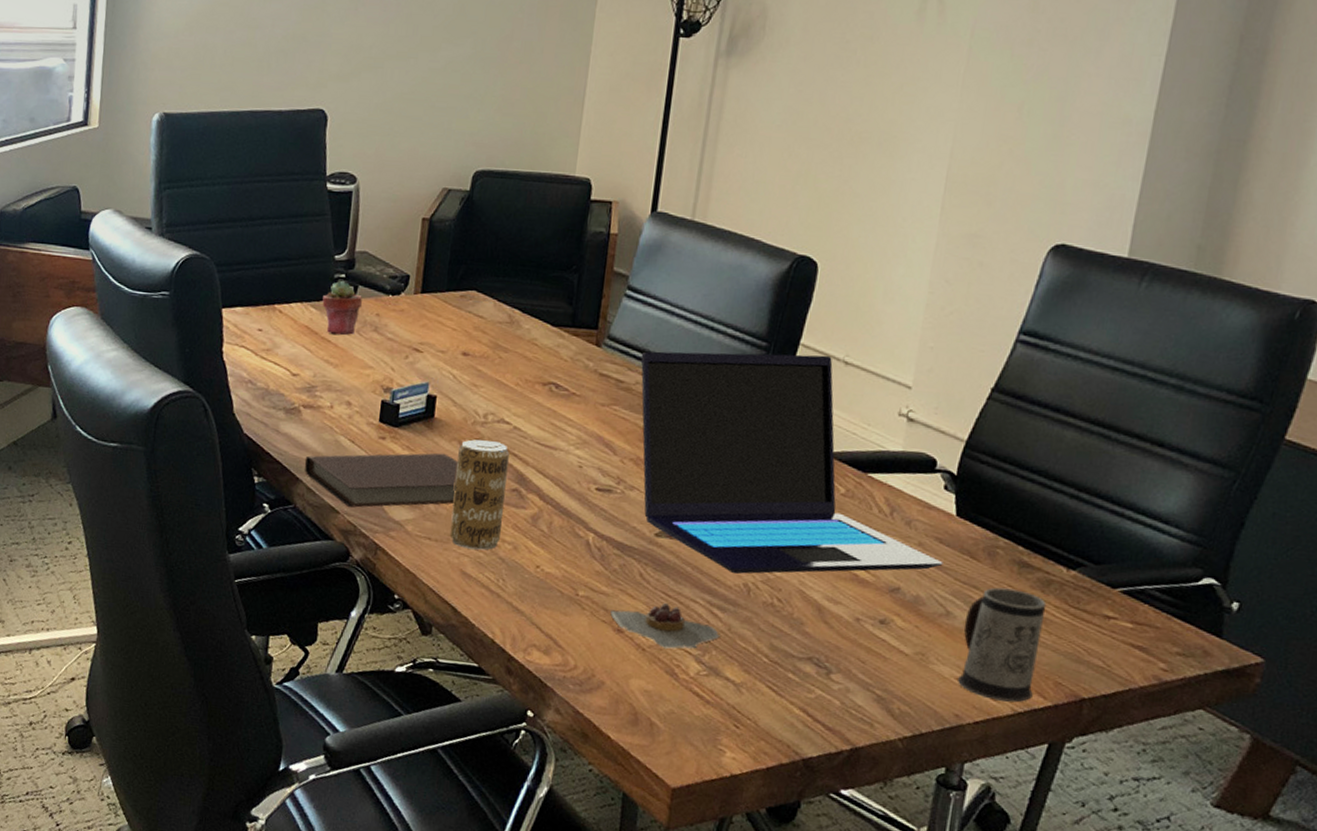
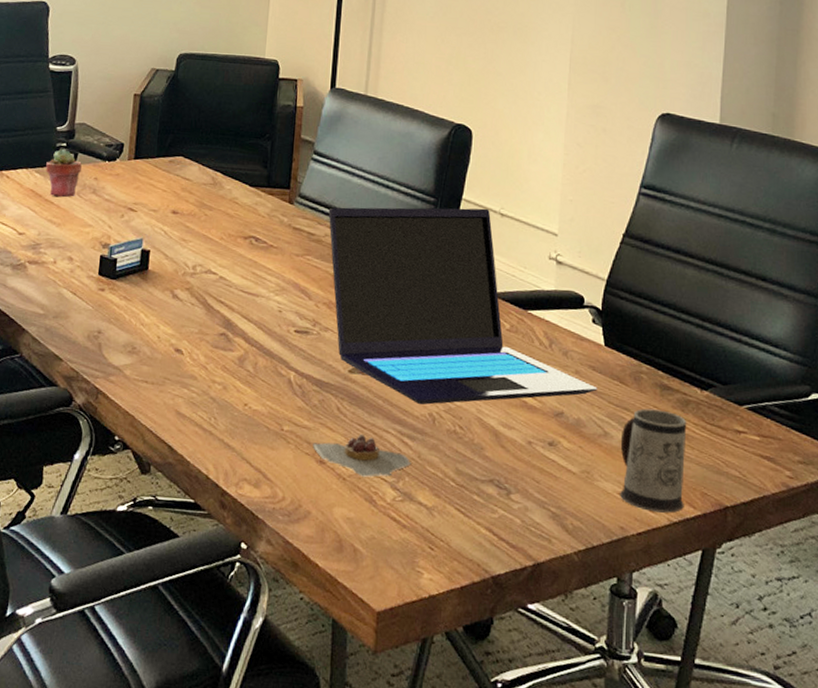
notebook: present [304,453,459,508] -> none [30,302,172,355]
beverage can: present [449,439,510,550] -> none [165,289,217,391]

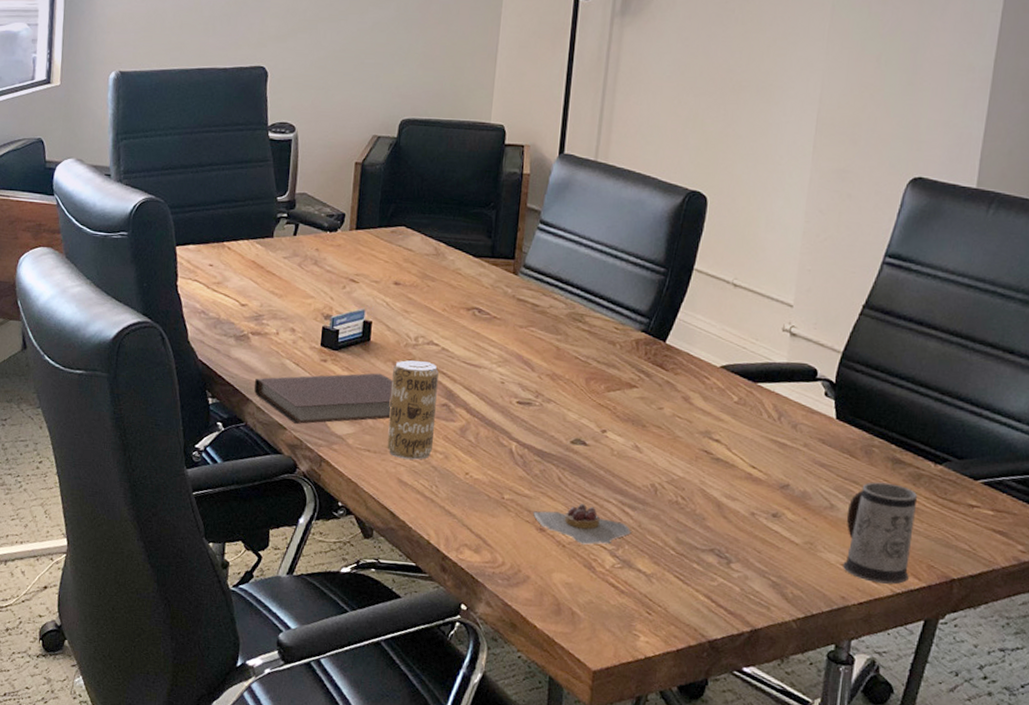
notebook: none [30,302,172,355] -> present [254,373,394,424]
potted succulent: present [46,148,82,197] -> none [267,219,303,268]
beverage can: none [165,289,217,391] -> present [387,360,439,460]
laptop: present [328,207,598,405] -> none [553,278,826,476]

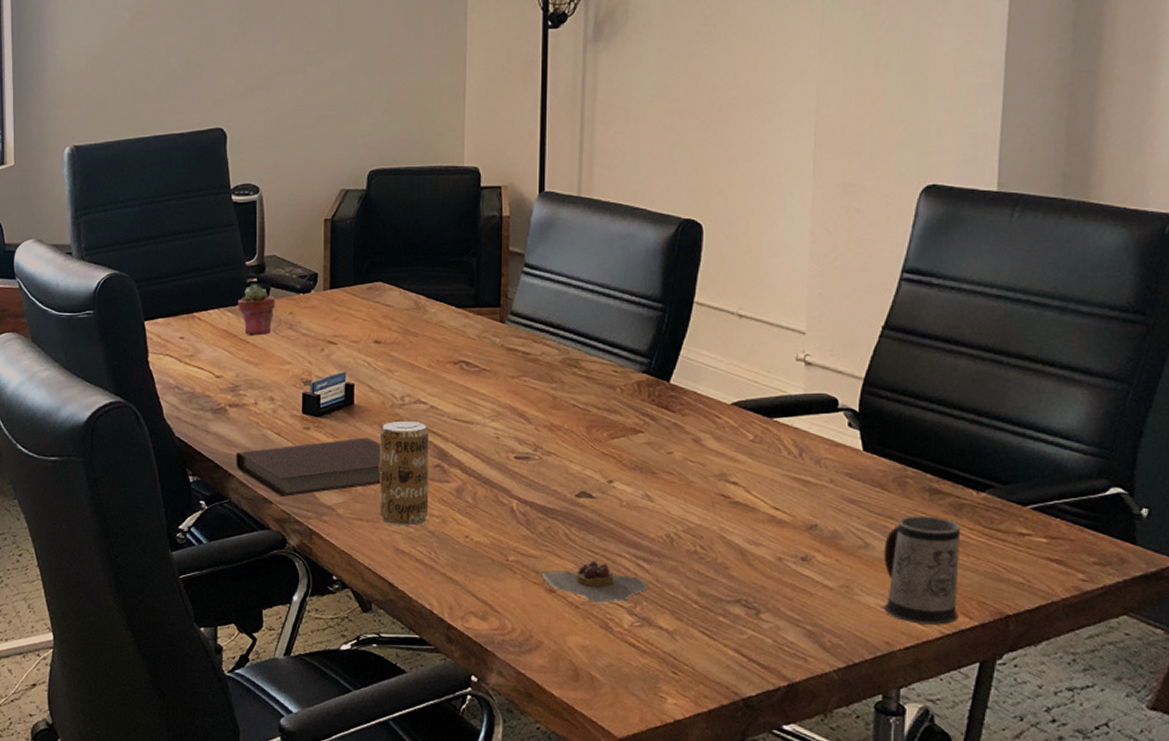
potted succulent: none [267,219,303,268] -> present [238,284,275,335]

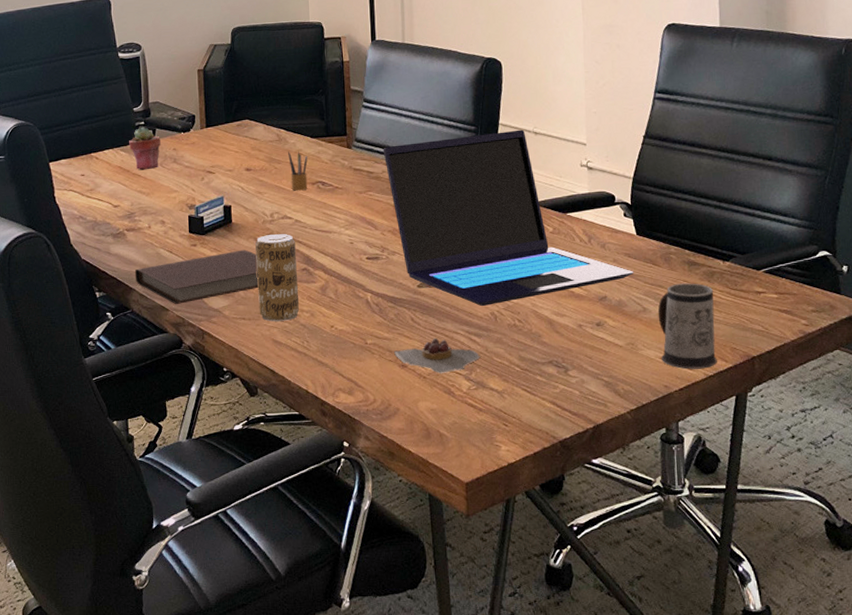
pencil box: none [427,323,450,371] -> present [288,151,308,191]
laptop: none [544,310,856,525] -> present [383,129,634,306]

